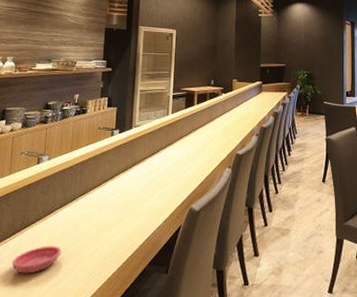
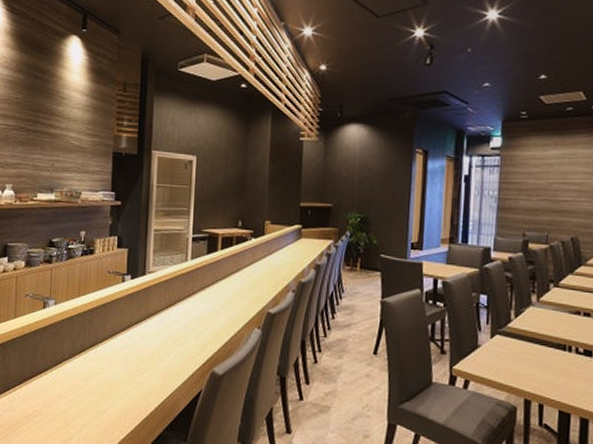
saucer: present [11,246,62,274] -> none [21,398,72,426]

